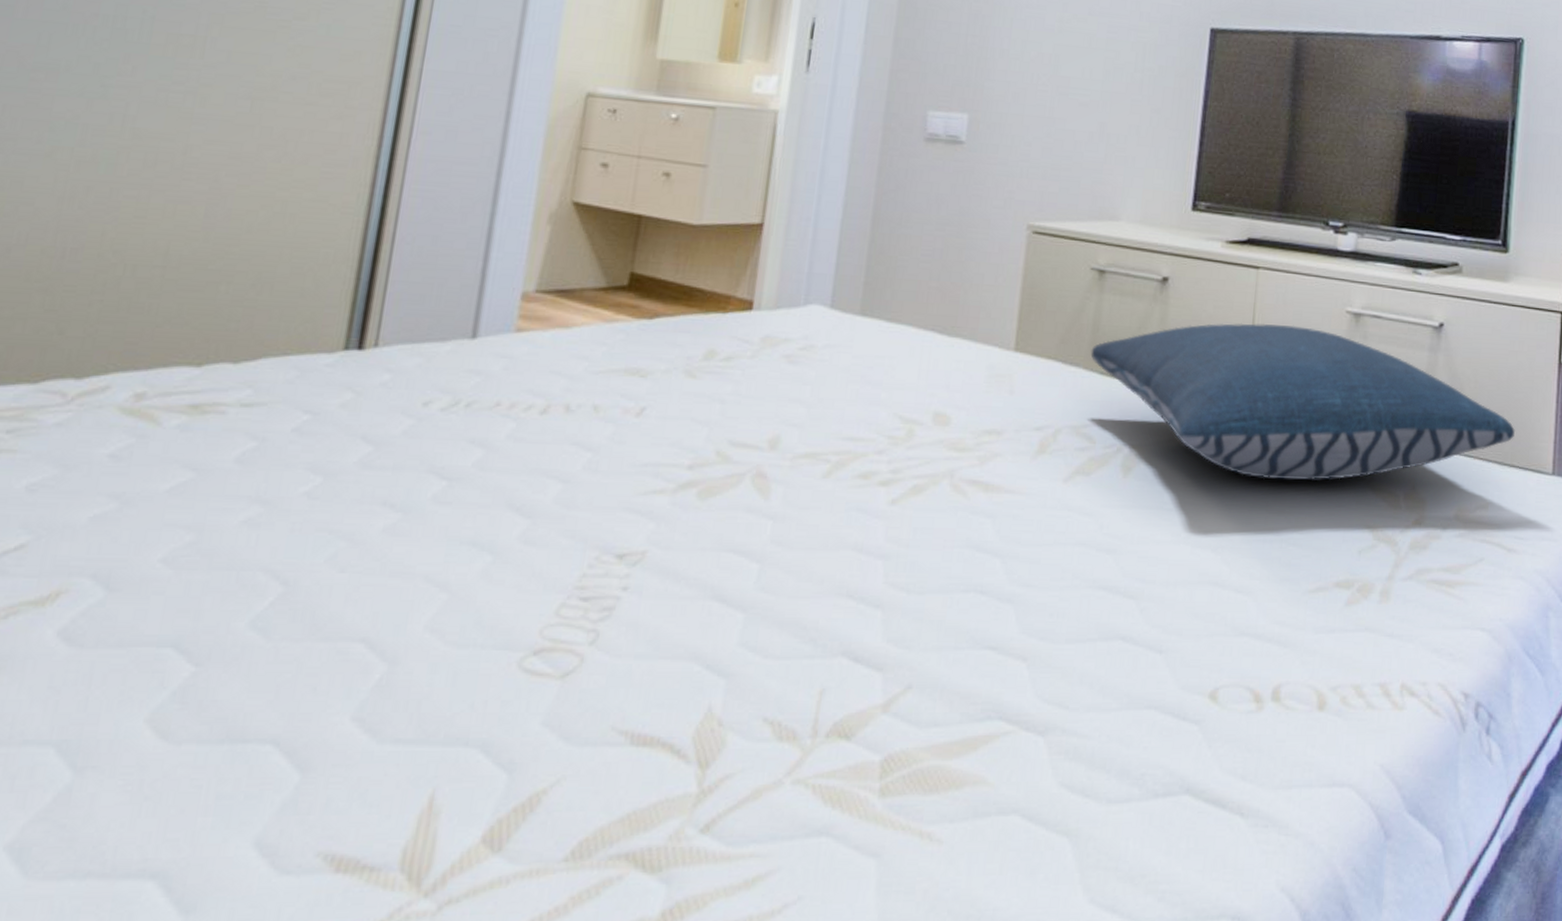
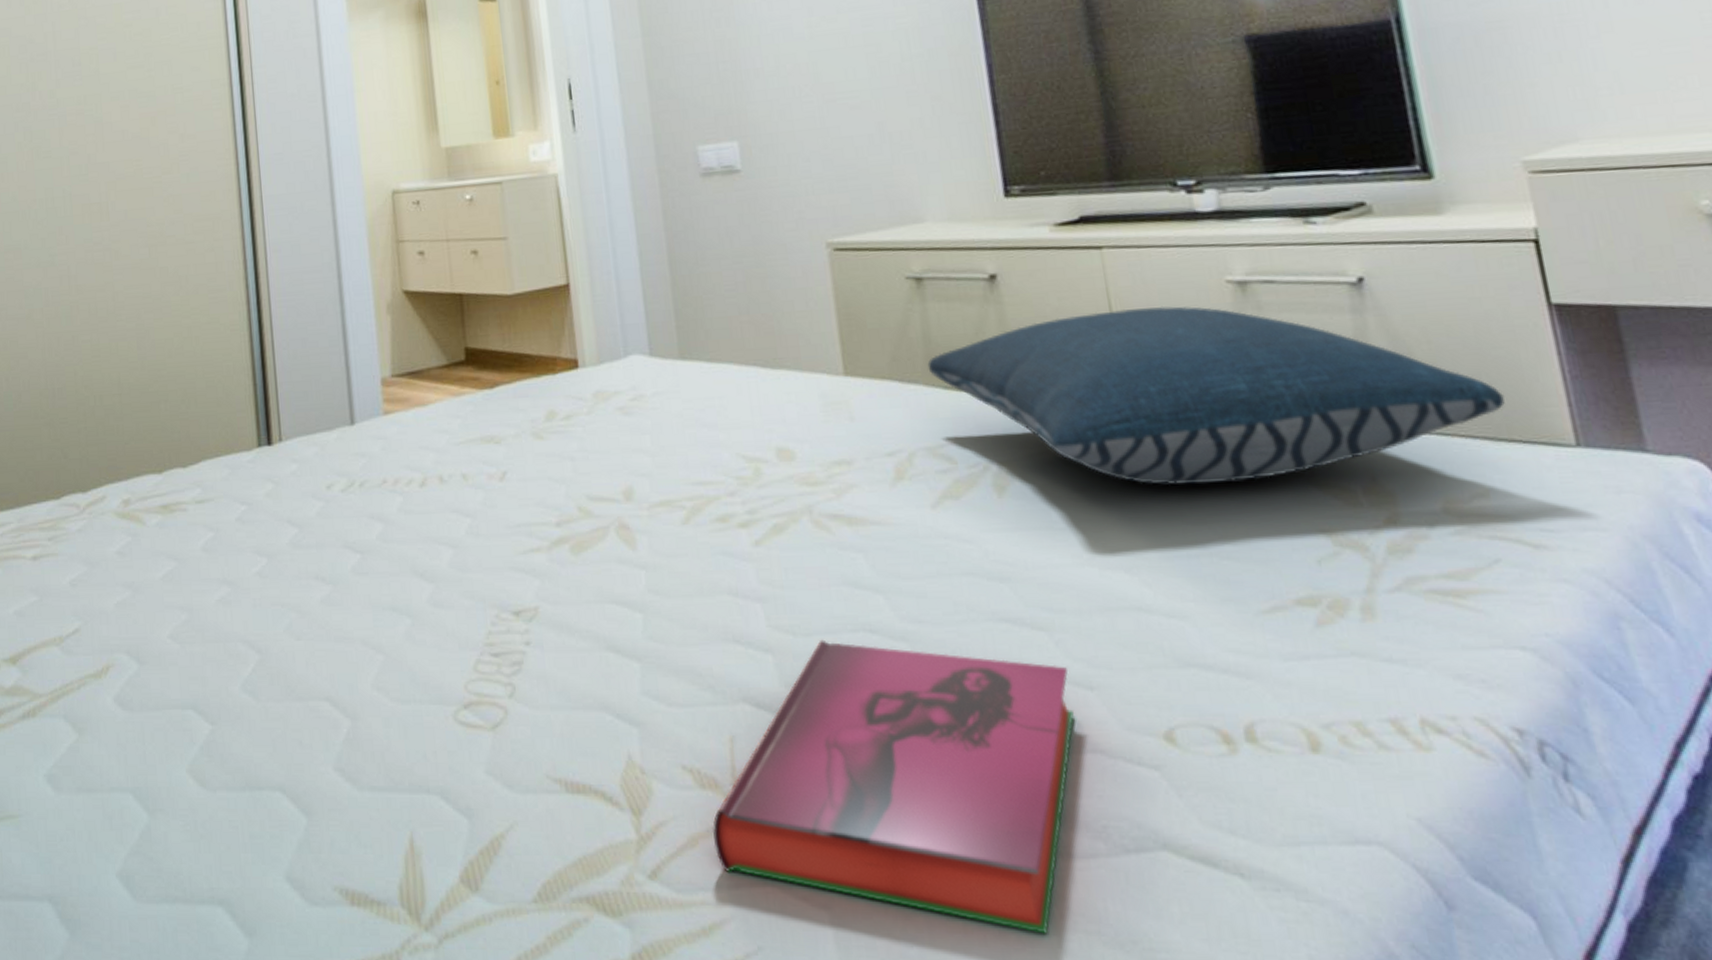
hardback book: none [777,598,1145,872] -> present [712,639,1074,934]

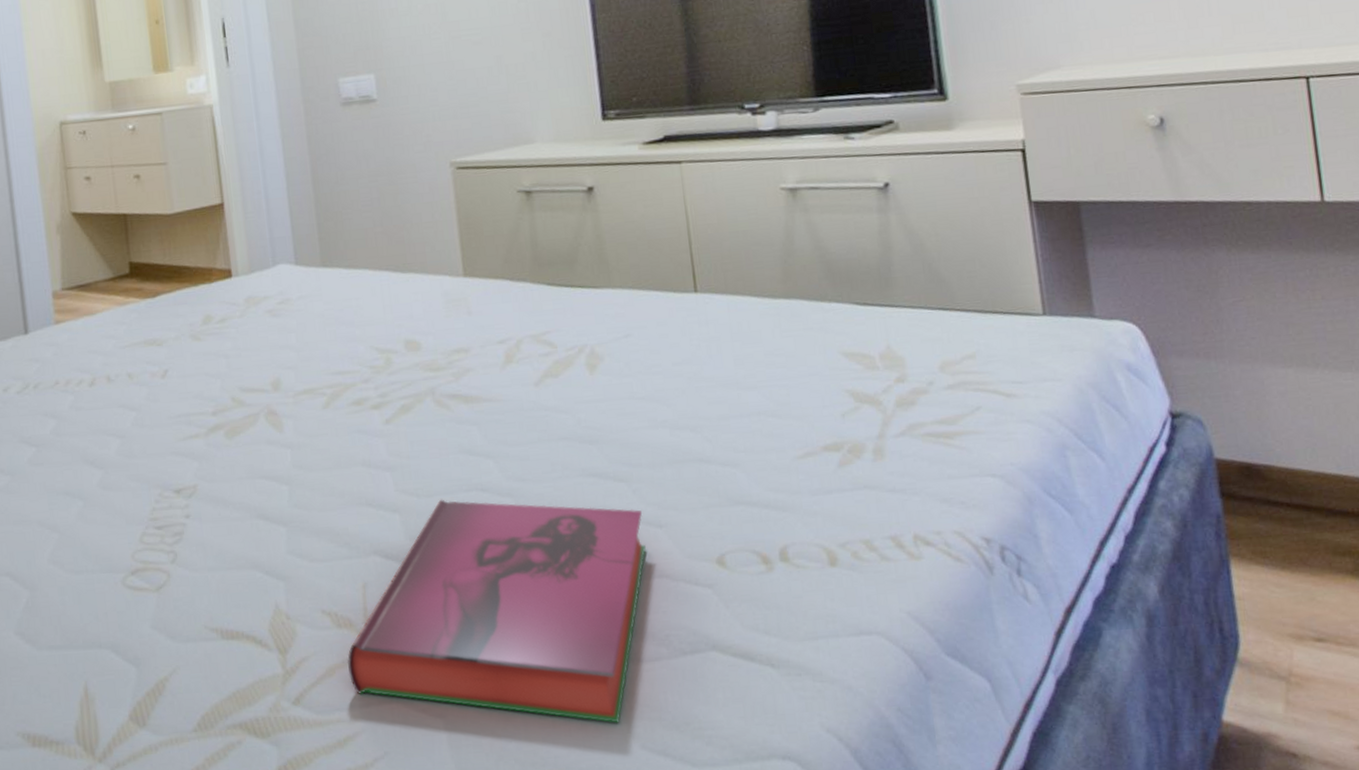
pillow: present [927,306,1505,486] -> none [534,210,992,359]

